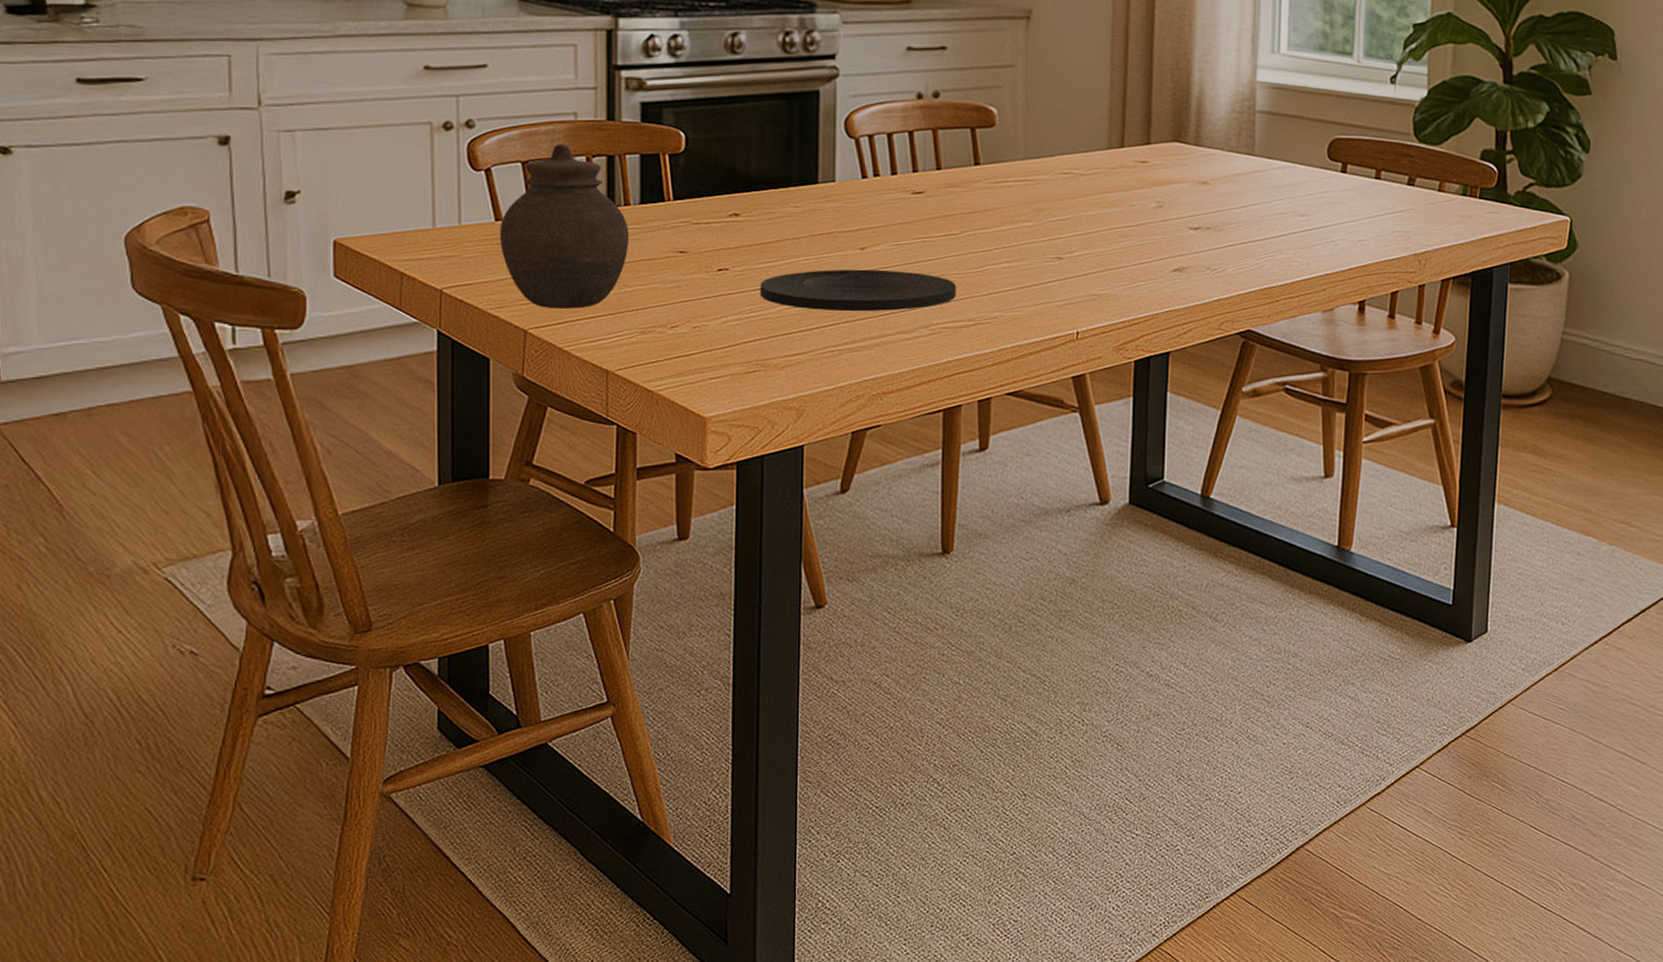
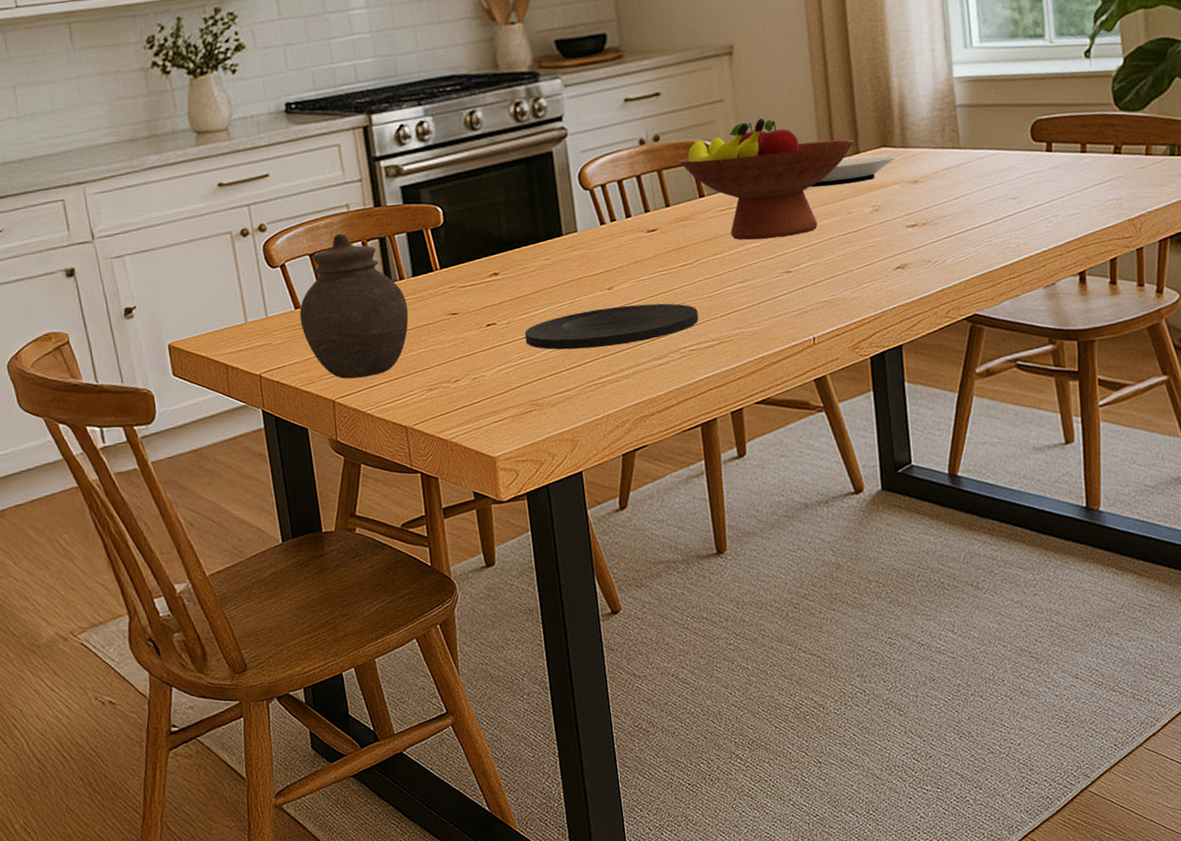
fruit bowl: none [957,92,1147,221] -> present [679,118,855,240]
plate: none [1093,146,1190,175] -> present [809,154,898,188]

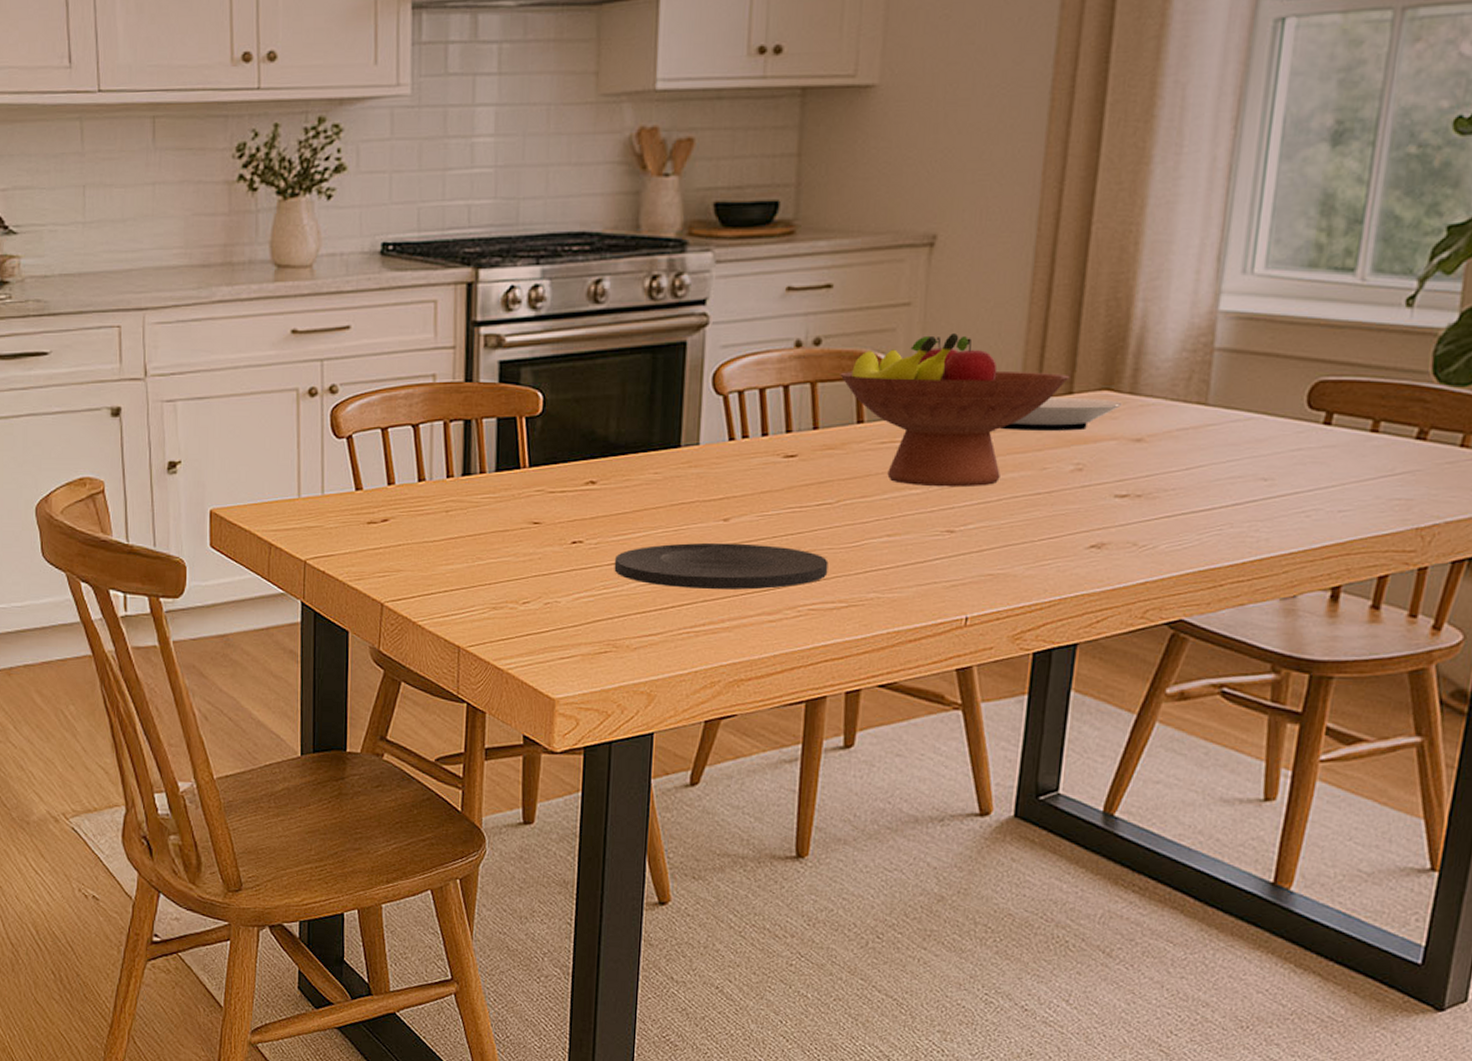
jar: present [299,233,409,379] -> none [359,408,484,582]

